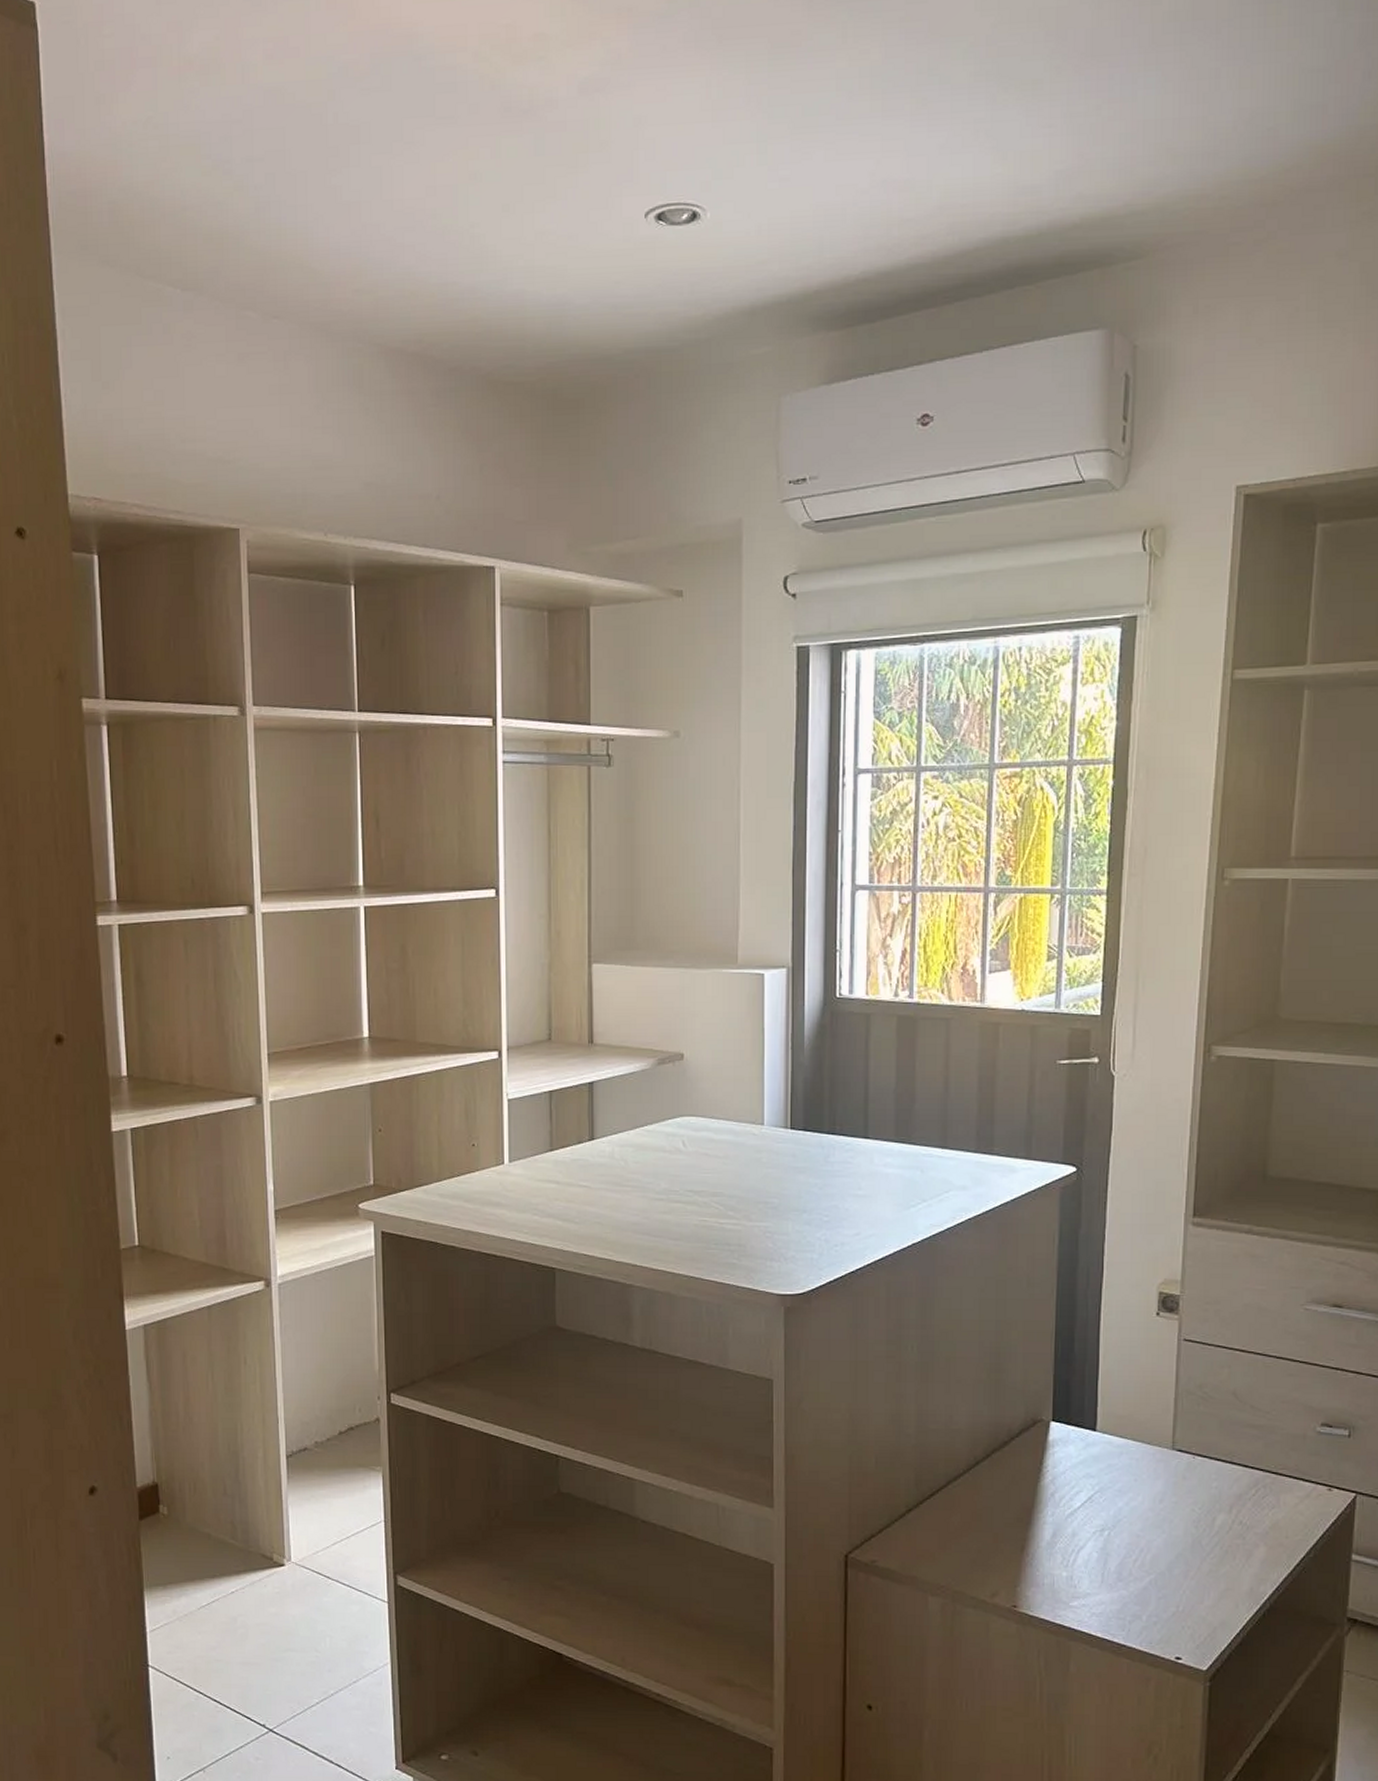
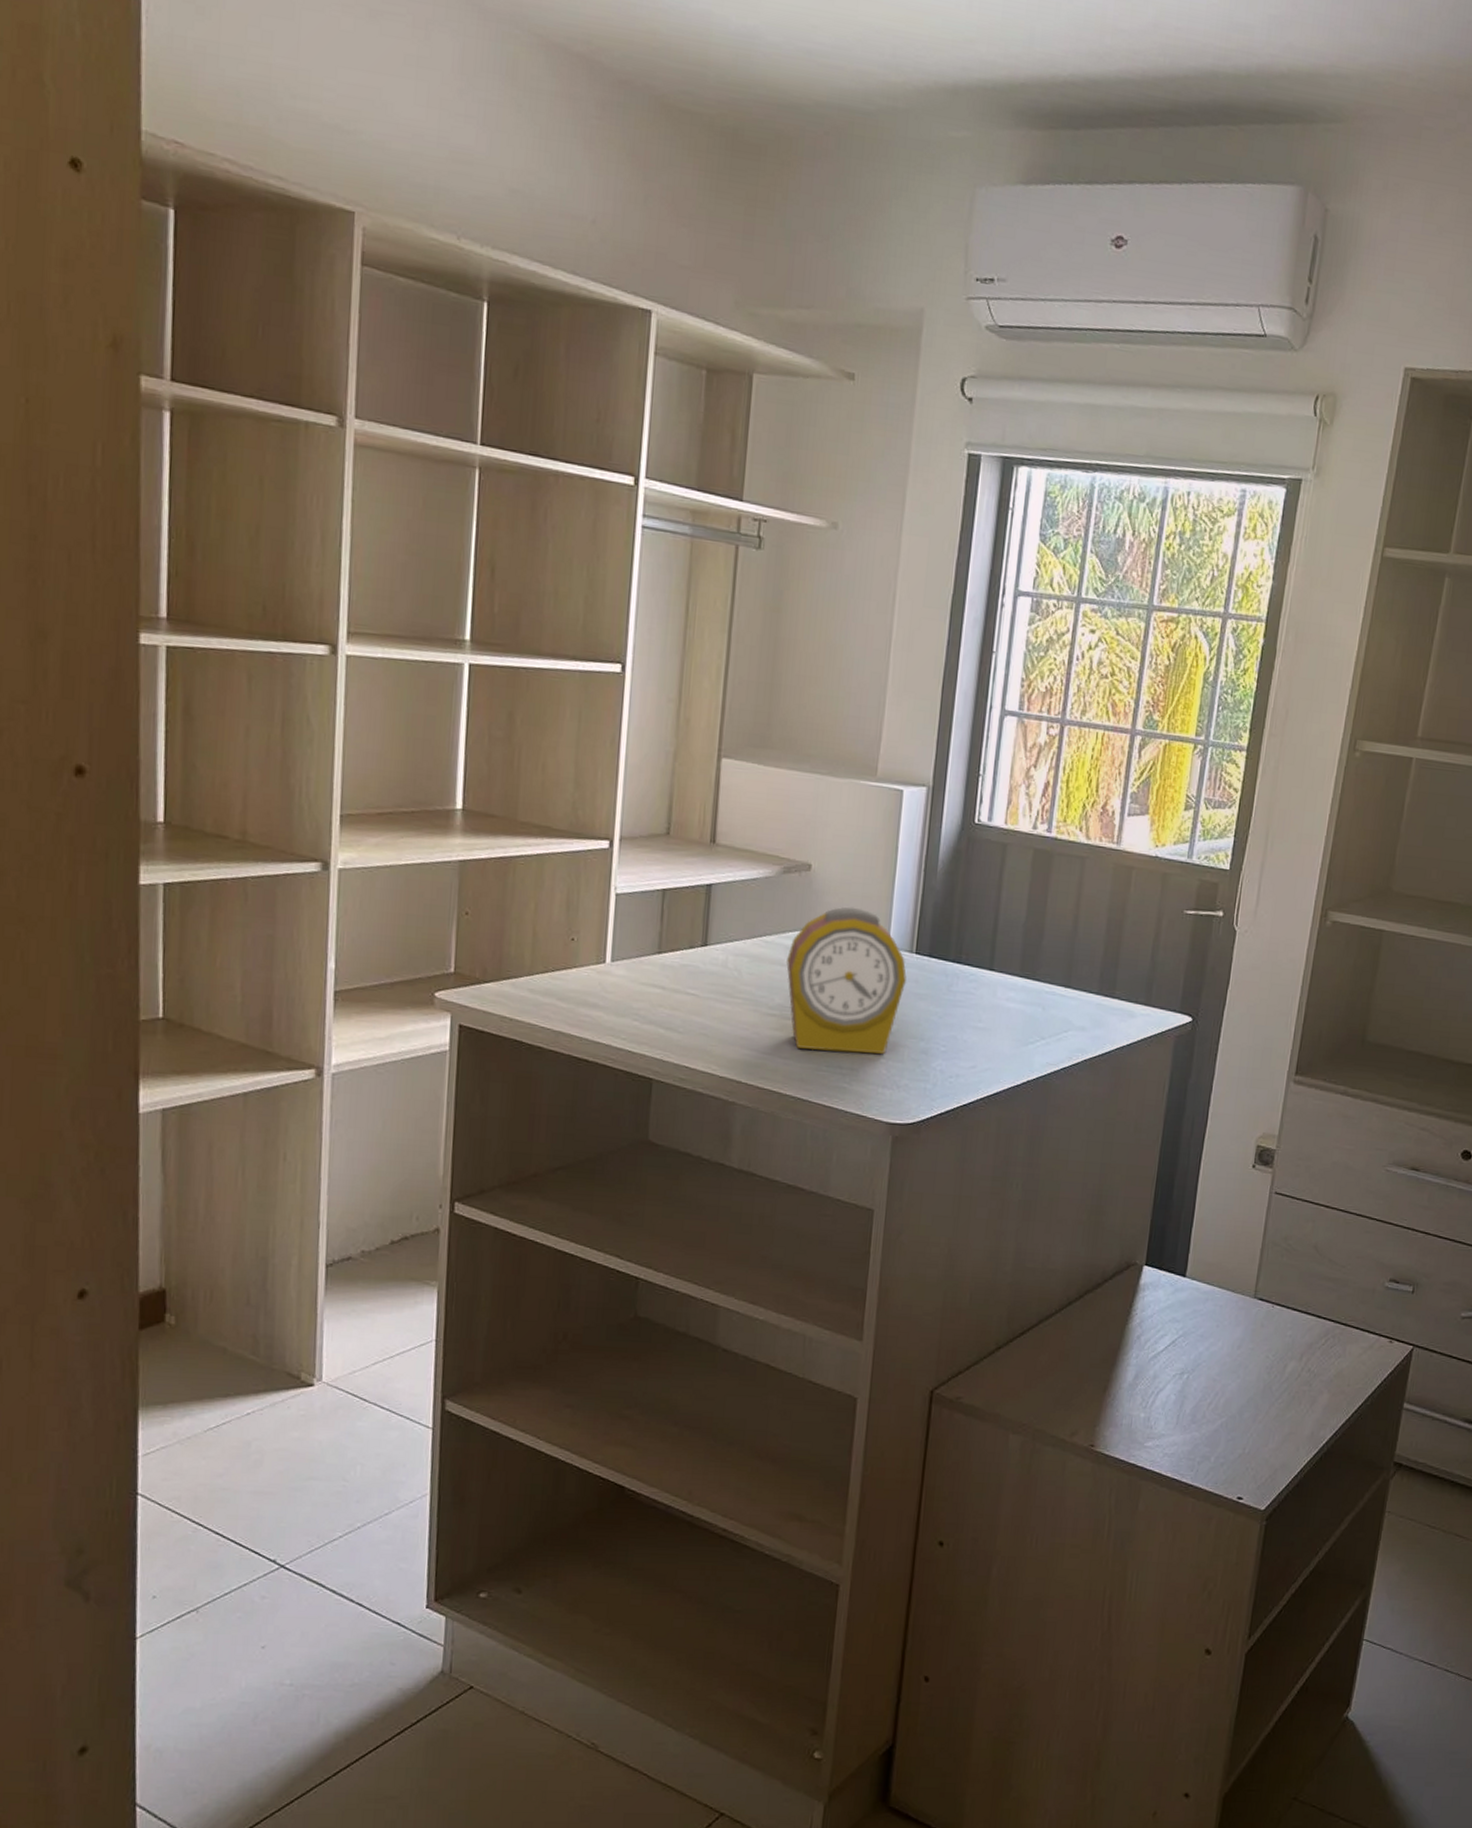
alarm clock: none [669,1090,785,1230] -> present [786,907,907,1054]

